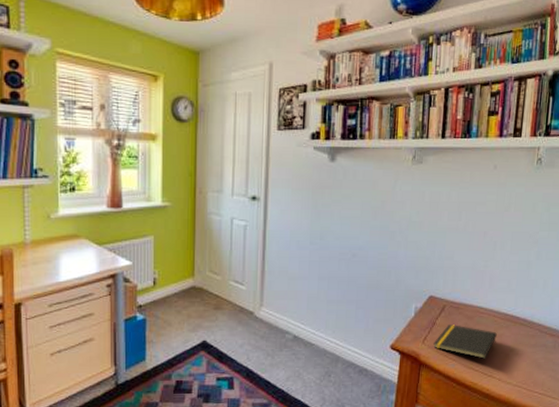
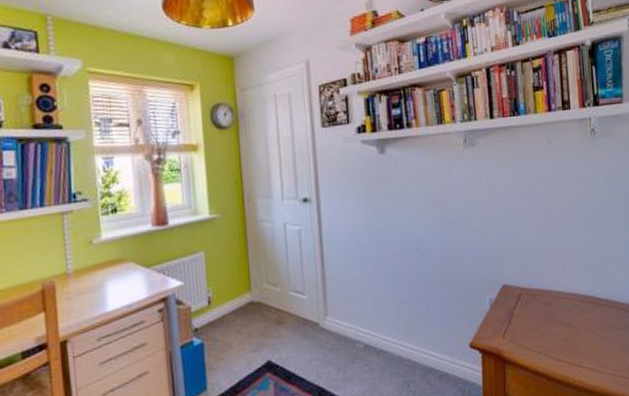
notepad: present [433,323,497,359] -> none [515,313,581,349]

